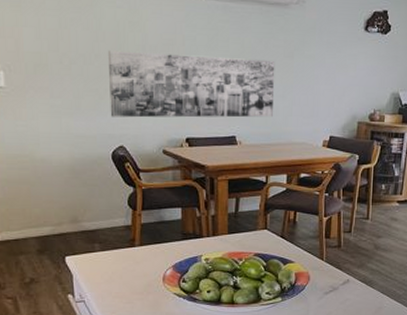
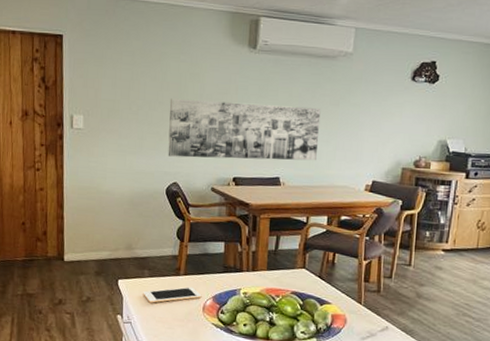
cell phone: none [95,258,161,278] -> present [143,287,202,303]

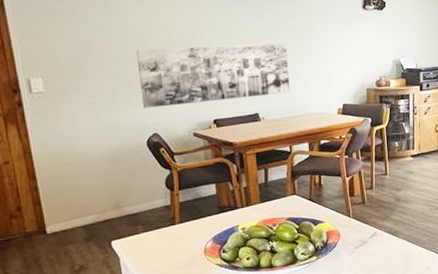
cell phone: present [143,287,202,303] -> none [140,233,201,258]

